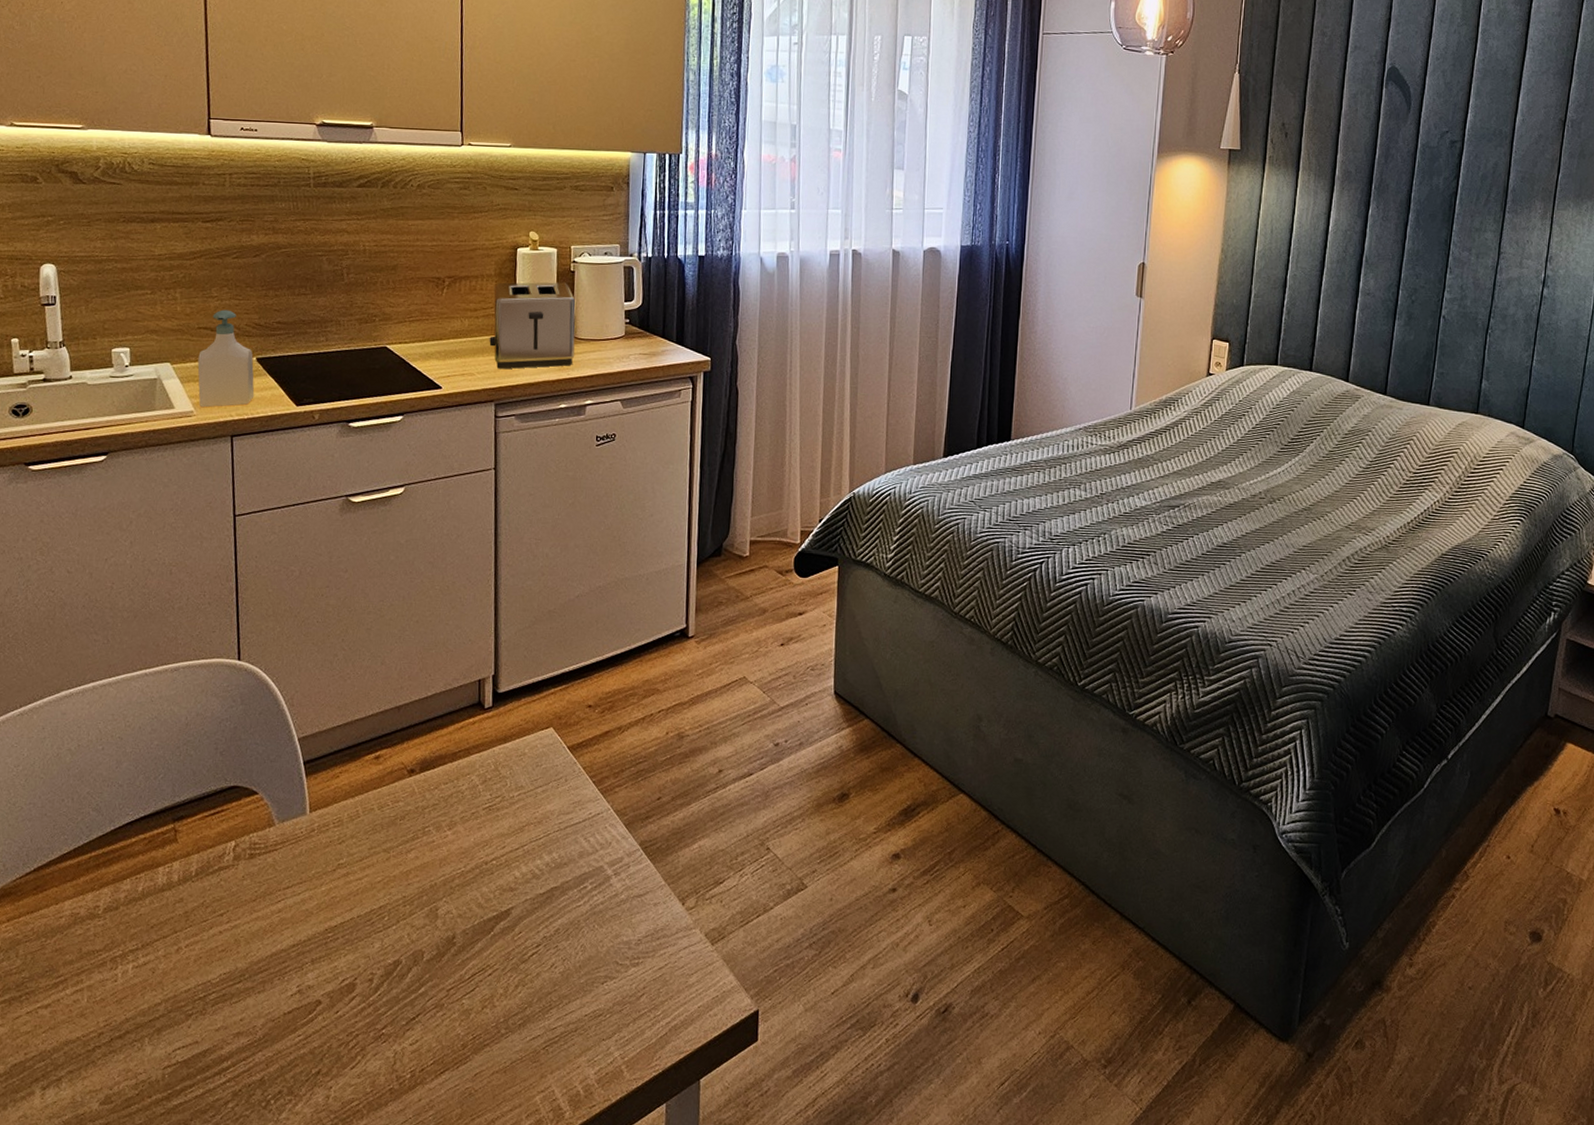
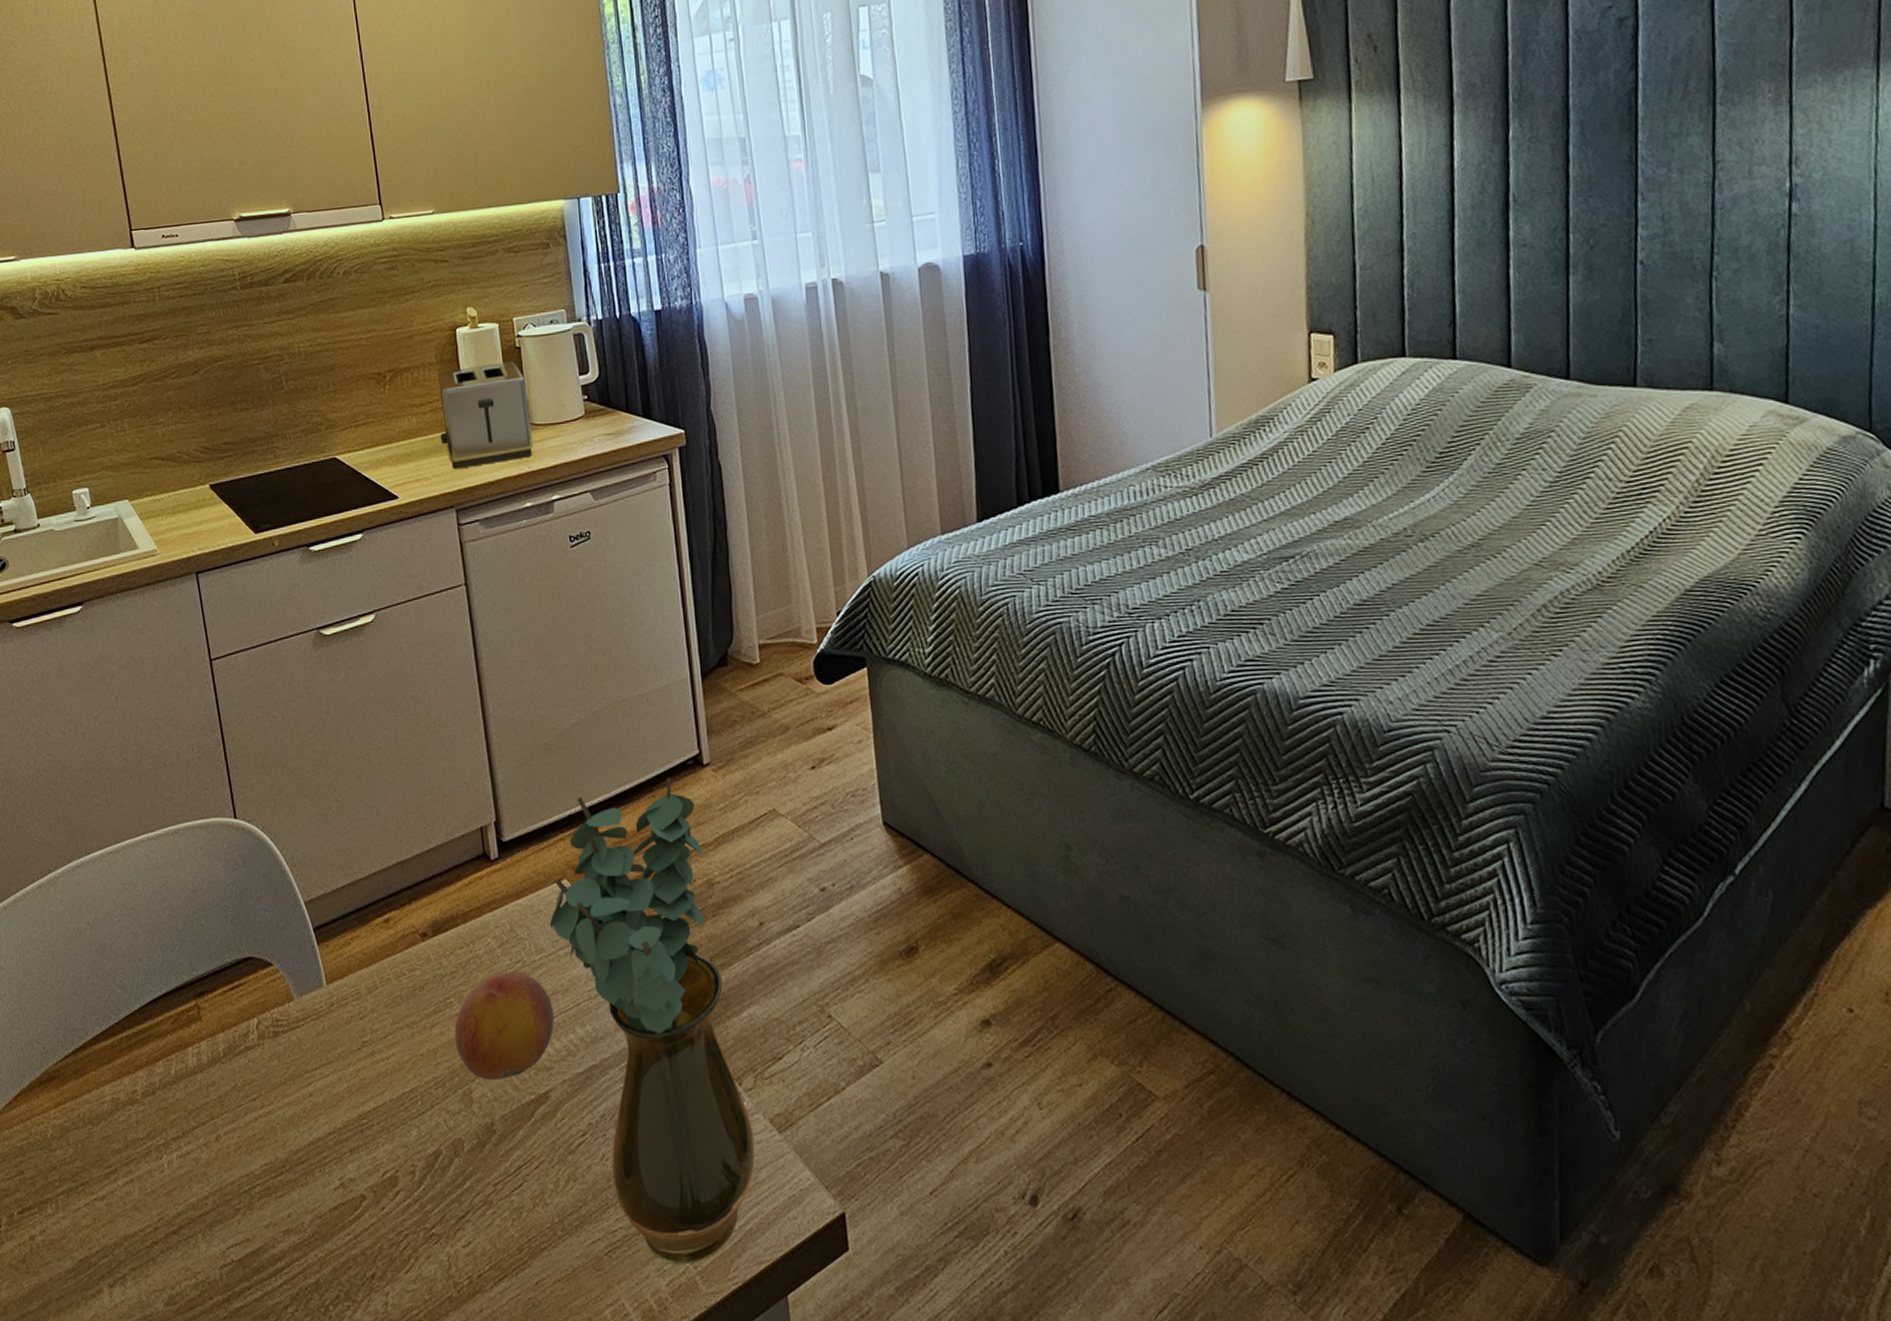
soap bottle: present [197,309,255,408] -> none [153,435,213,545]
fruit: none [428,804,525,900] -> present [454,970,555,1081]
vase: none [531,645,690,1056] -> present [549,777,755,1265]

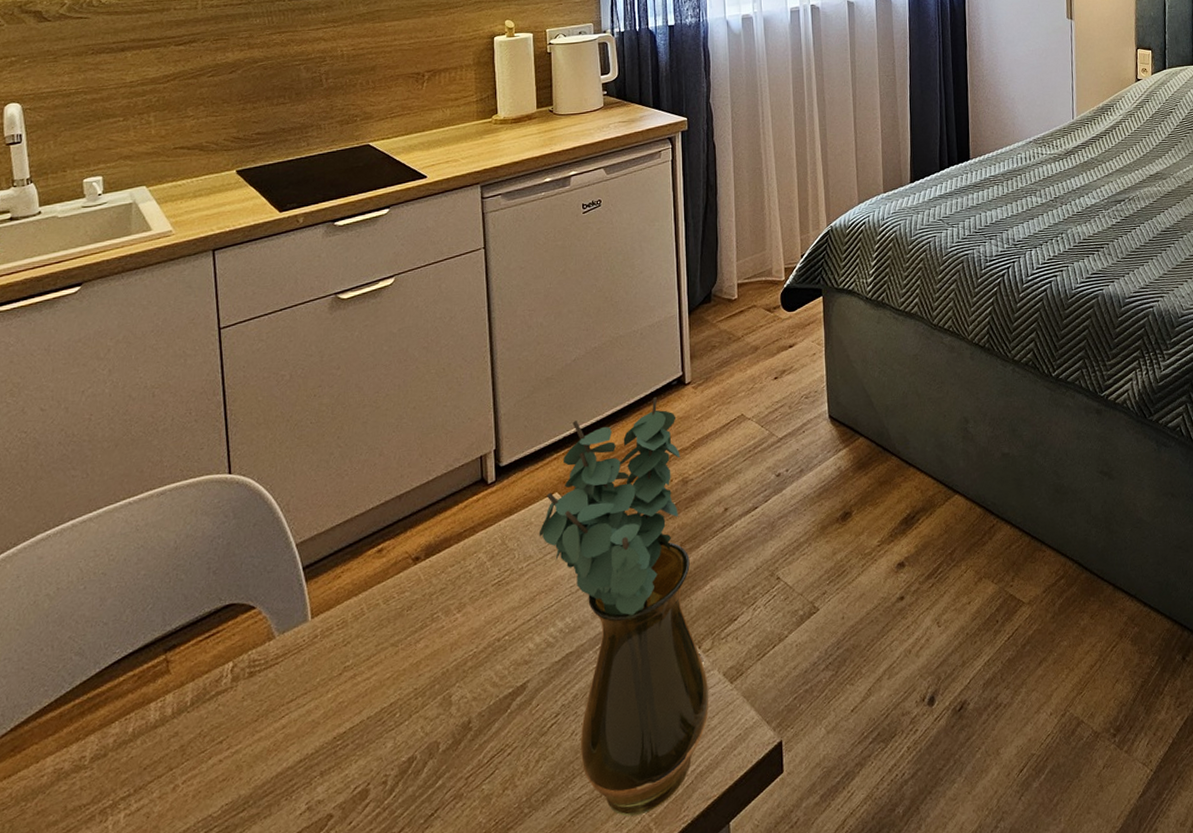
toaster: present [437,361,534,470] -> none [470,64,557,152]
fruit: present [454,970,555,1081] -> none [439,578,537,683]

